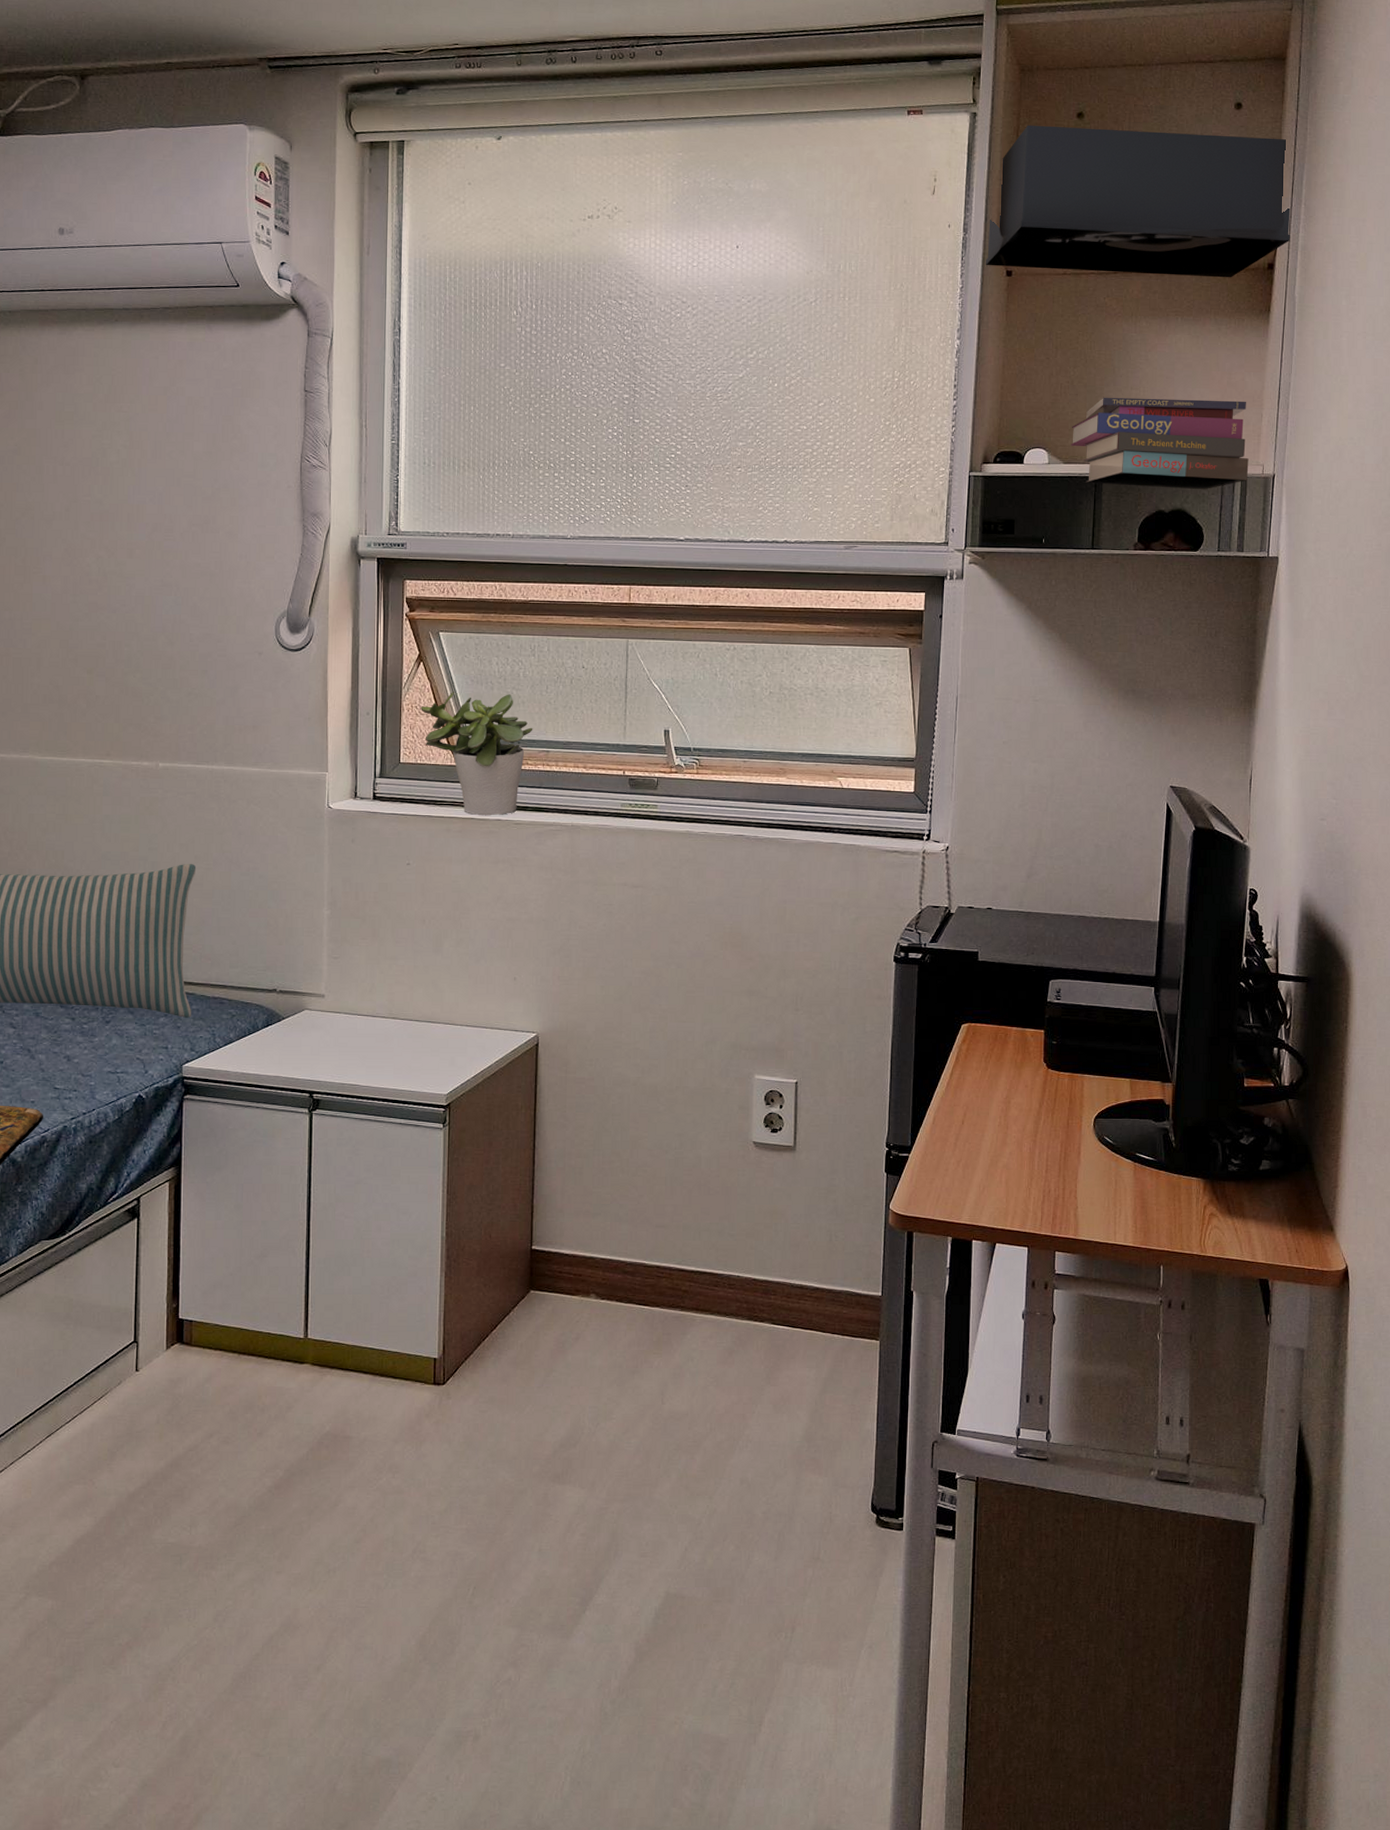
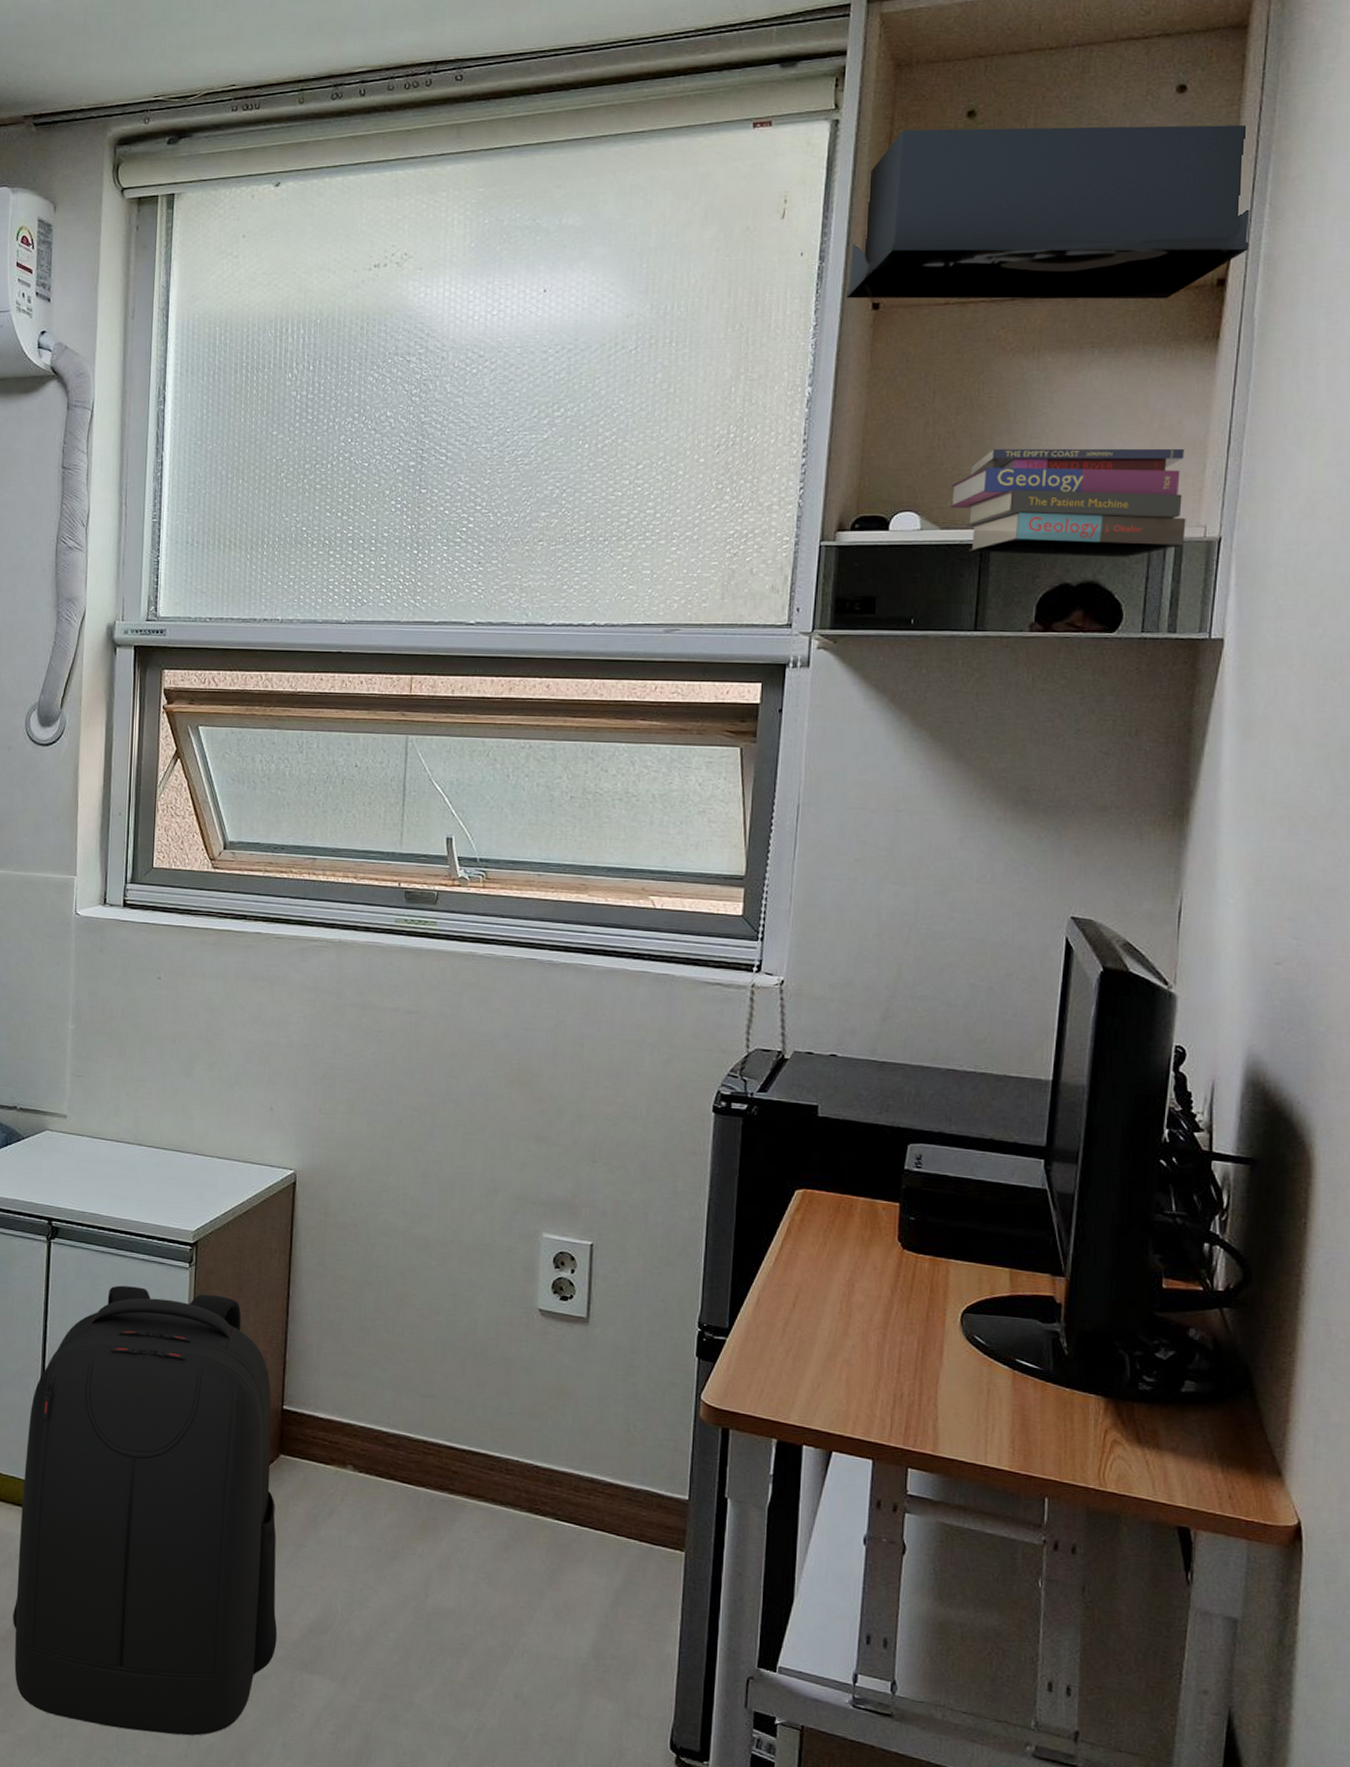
backpack: none [285,1149,532,1556] -> present [13,1285,278,1736]
potted plant: present [421,692,533,816] -> none [177,791,299,929]

